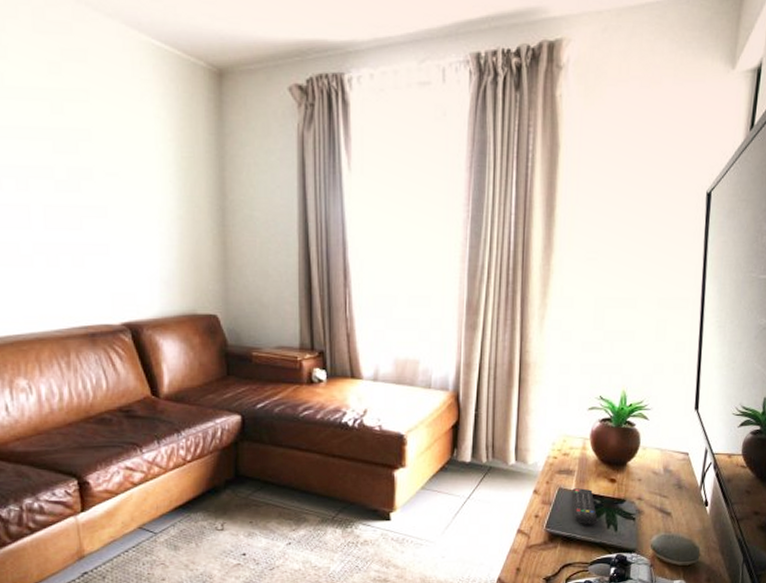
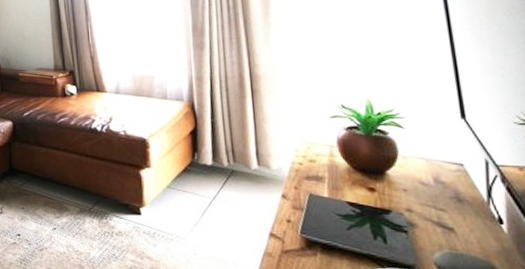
remote control: present [572,488,598,525] -> none [325,195,361,235]

